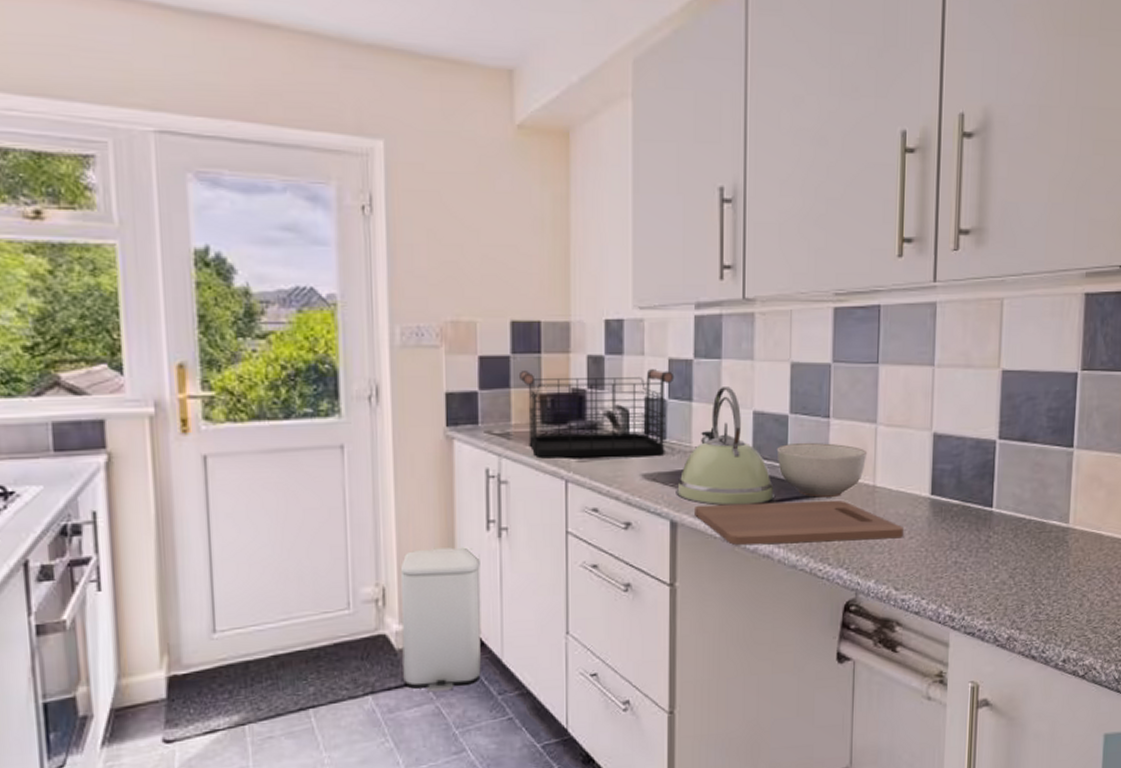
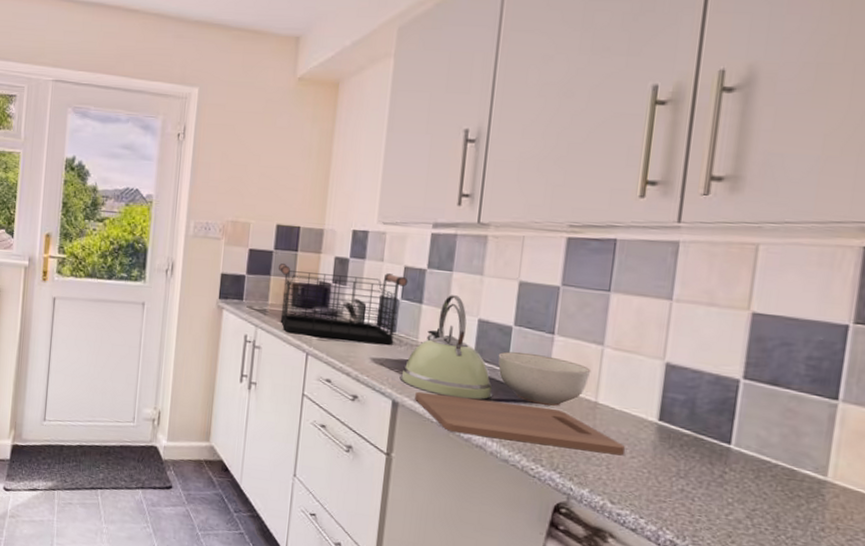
pedal bin: present [400,547,481,692] -> none [165,388,233,500]

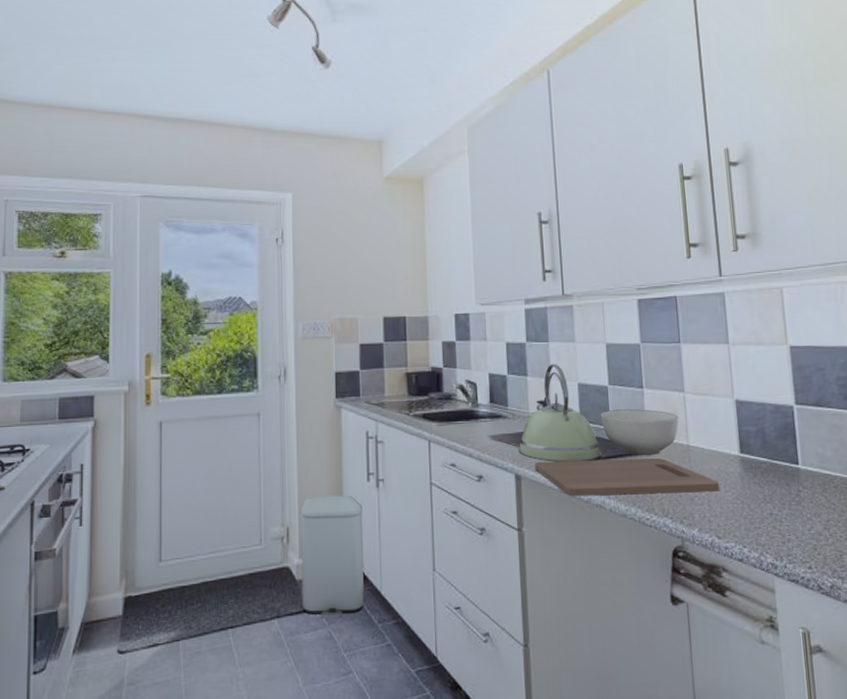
pedal bin: none [165,388,233,500] -> present [300,495,364,618]
dish rack: present [279,263,409,345] -> none [391,351,512,423]

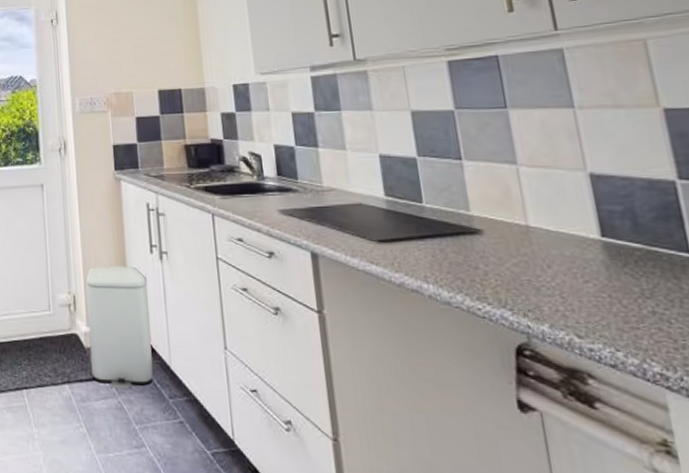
kettle: present [518,364,603,462] -> none [313,134,416,240]
cutting board: present [535,457,719,497] -> none [333,238,575,281]
bowl: present [600,409,679,455] -> none [409,183,513,236]

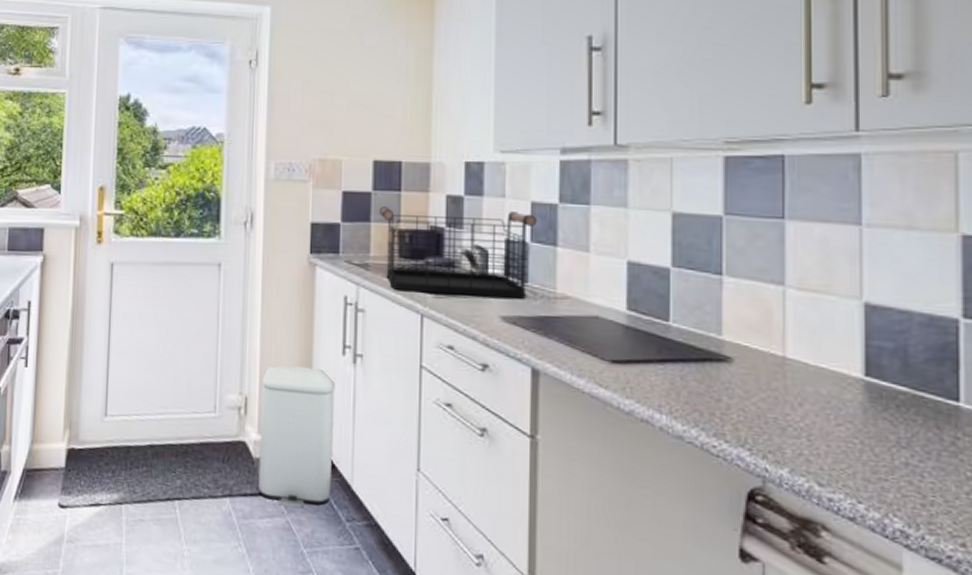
dish rack: none [168,122,299,196] -> present [380,207,538,299]

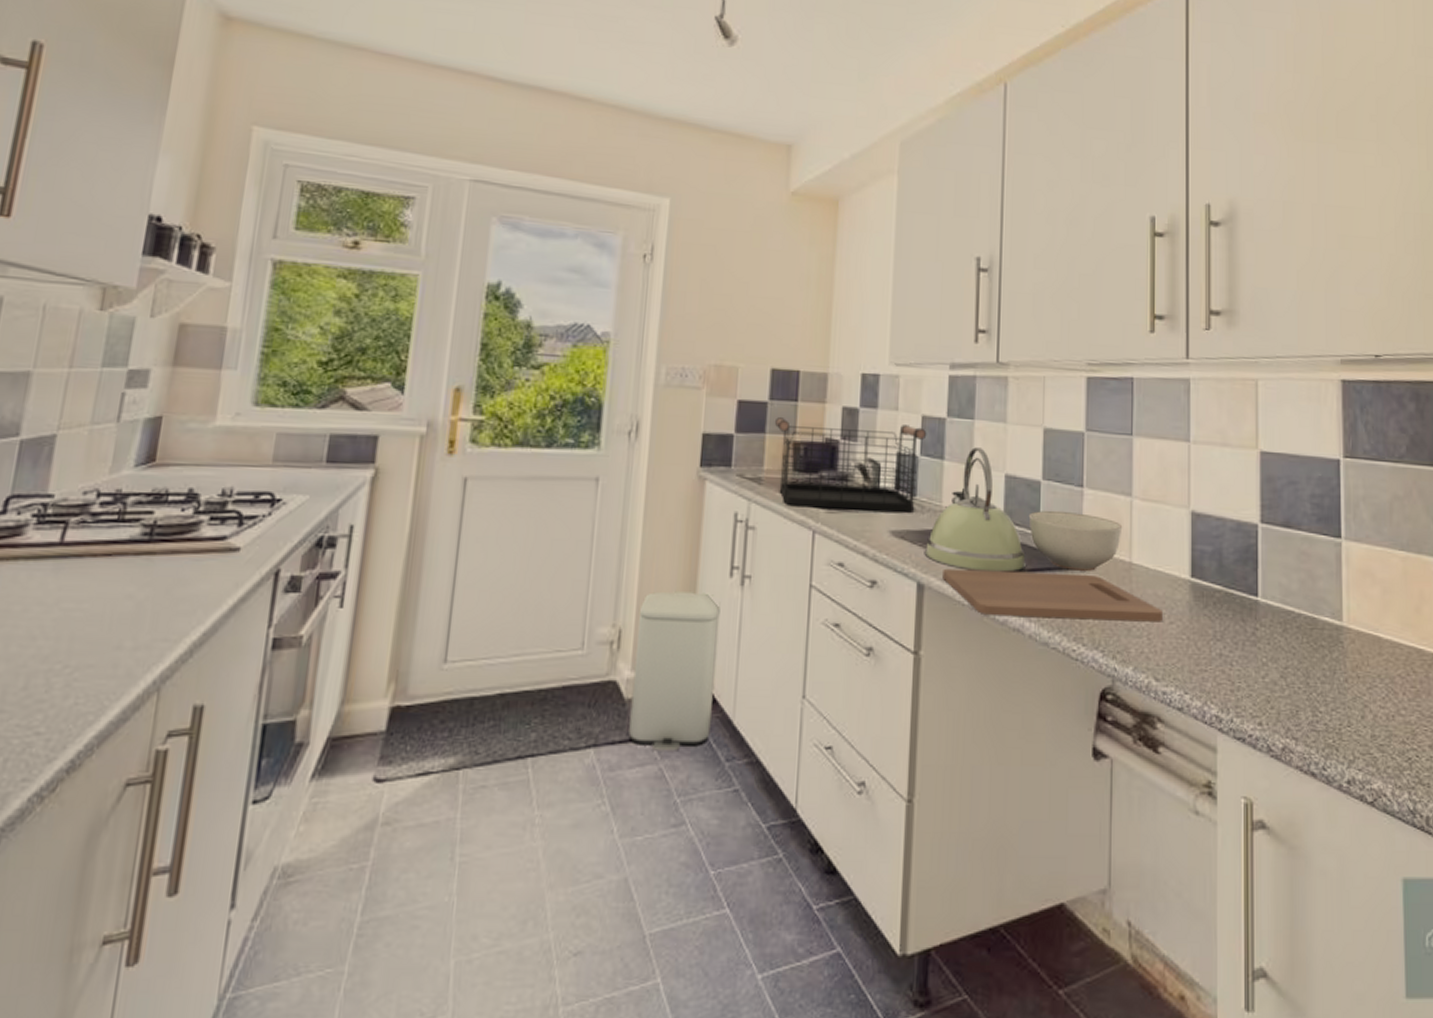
kettle: none [538,233,656,363] -> present [924,447,1027,573]
cutting board: none [559,355,827,423] -> present [943,568,1162,622]
bowl: none [656,299,773,364] -> present [1028,511,1123,571]

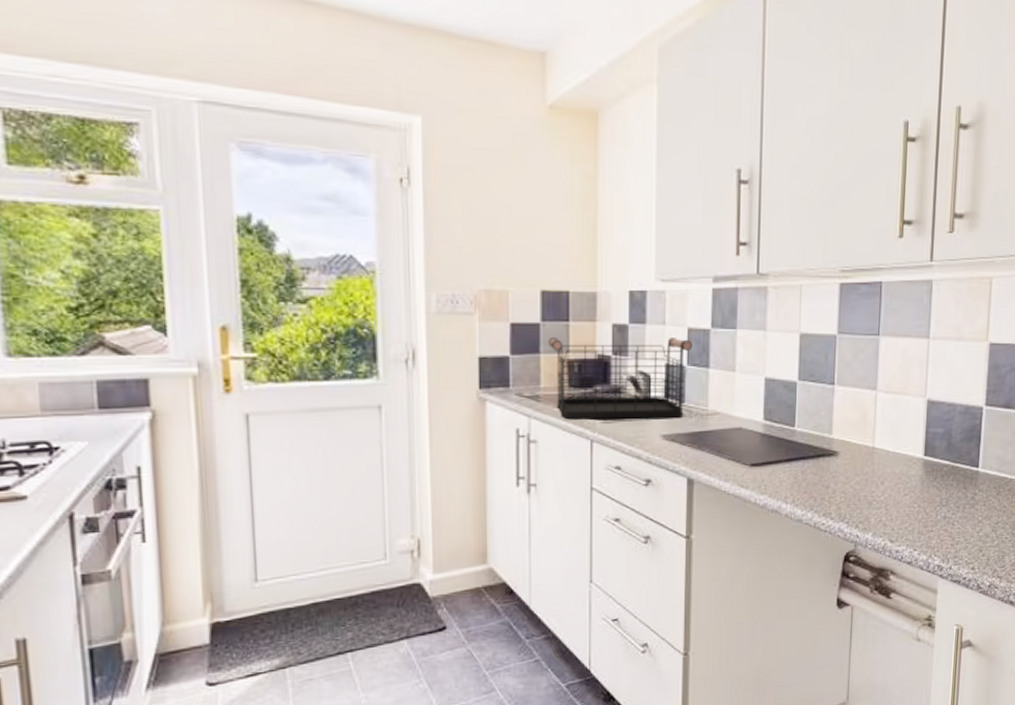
pedal bin: present [628,591,721,751] -> none [434,502,510,637]
kettle: present [924,447,1027,573] -> none [693,355,784,465]
cutting board: present [943,568,1162,622] -> none [710,460,899,502]
bowl: present [1028,511,1123,571] -> none [785,408,868,458]

